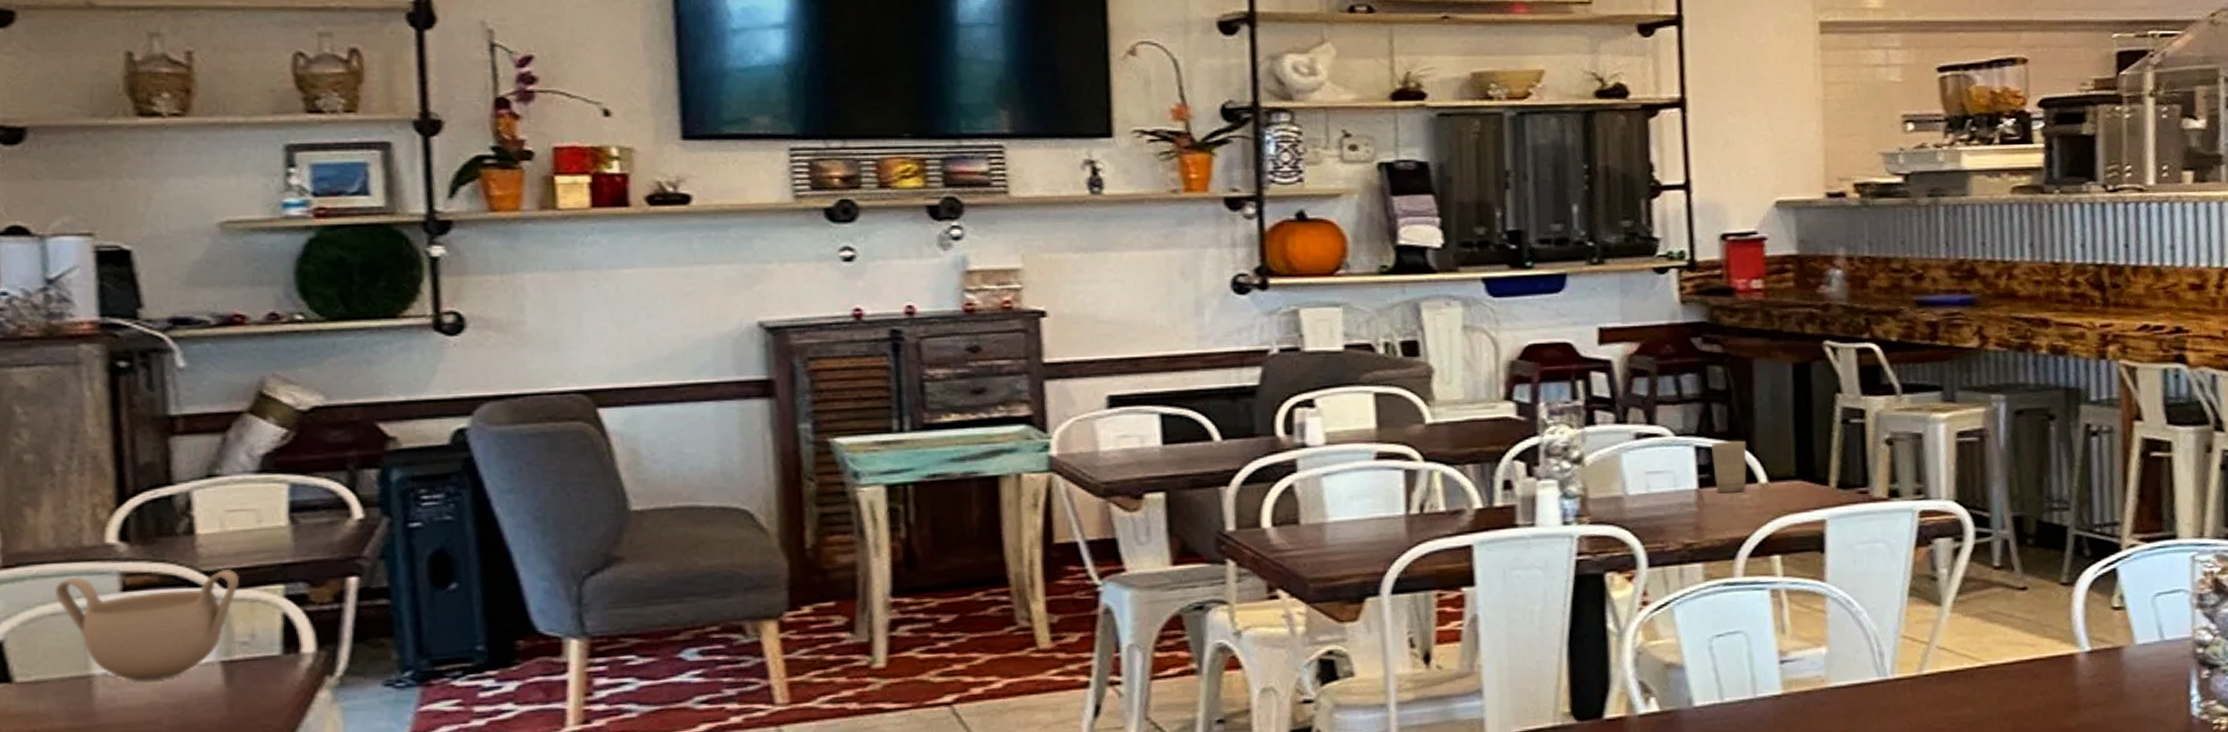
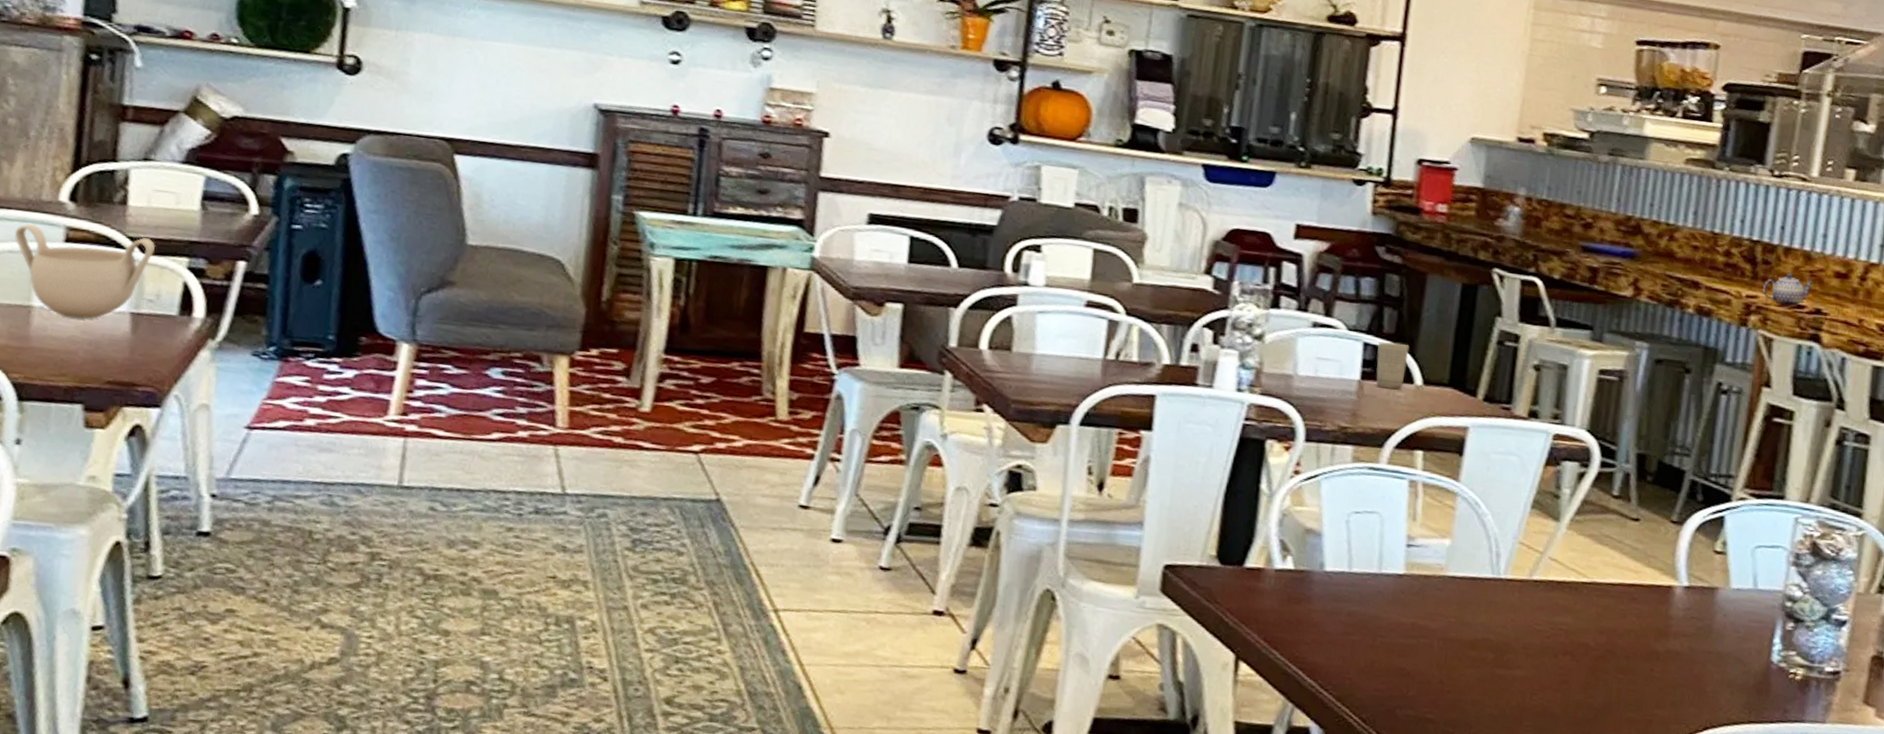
teapot: none [2116,294,2170,330] -> present [1763,273,1814,307]

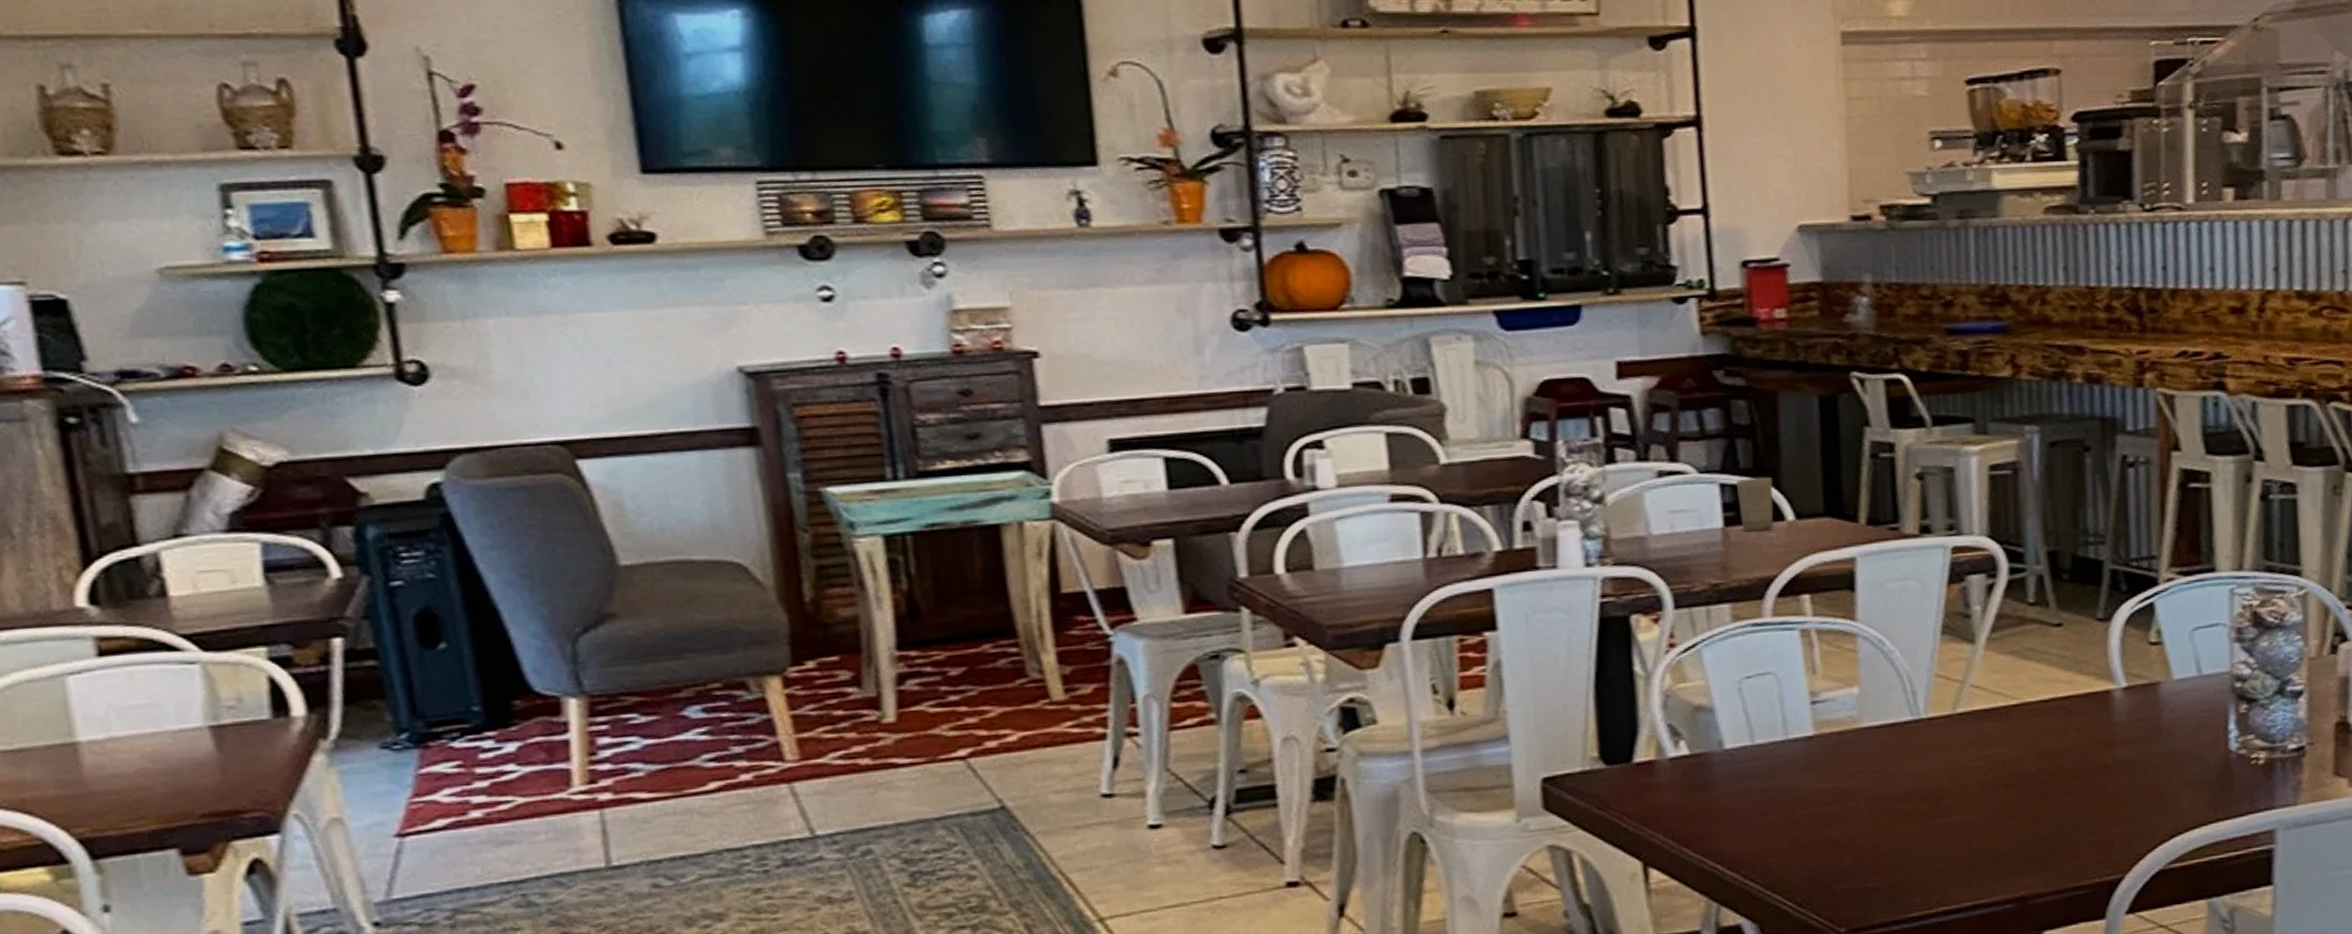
ceramic bowl: present [14,224,155,319] -> none [27,632,219,748]
teapot: present [1763,273,1814,307] -> none [2154,318,2209,357]

